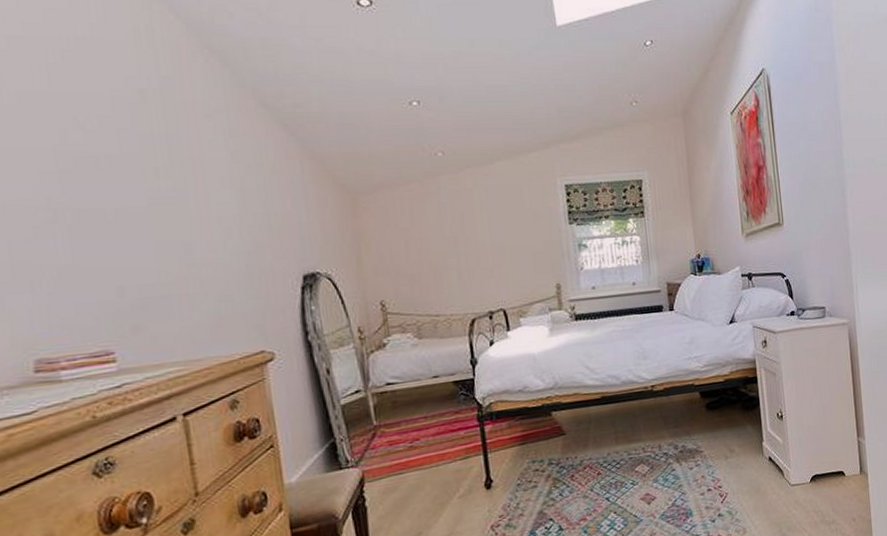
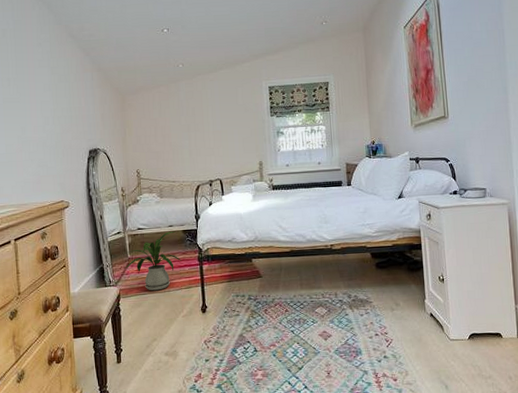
house plant: none [364,383,455,468] -> present [122,231,182,291]

